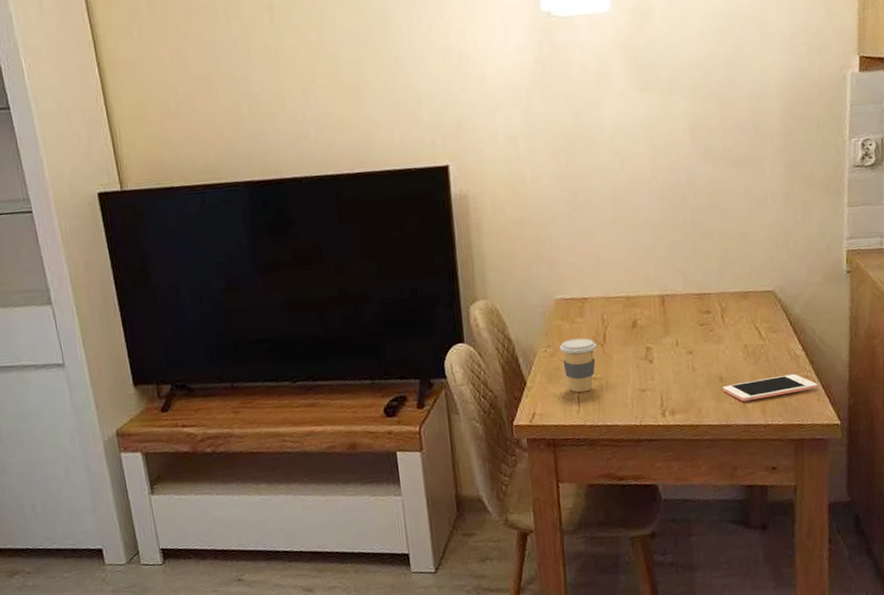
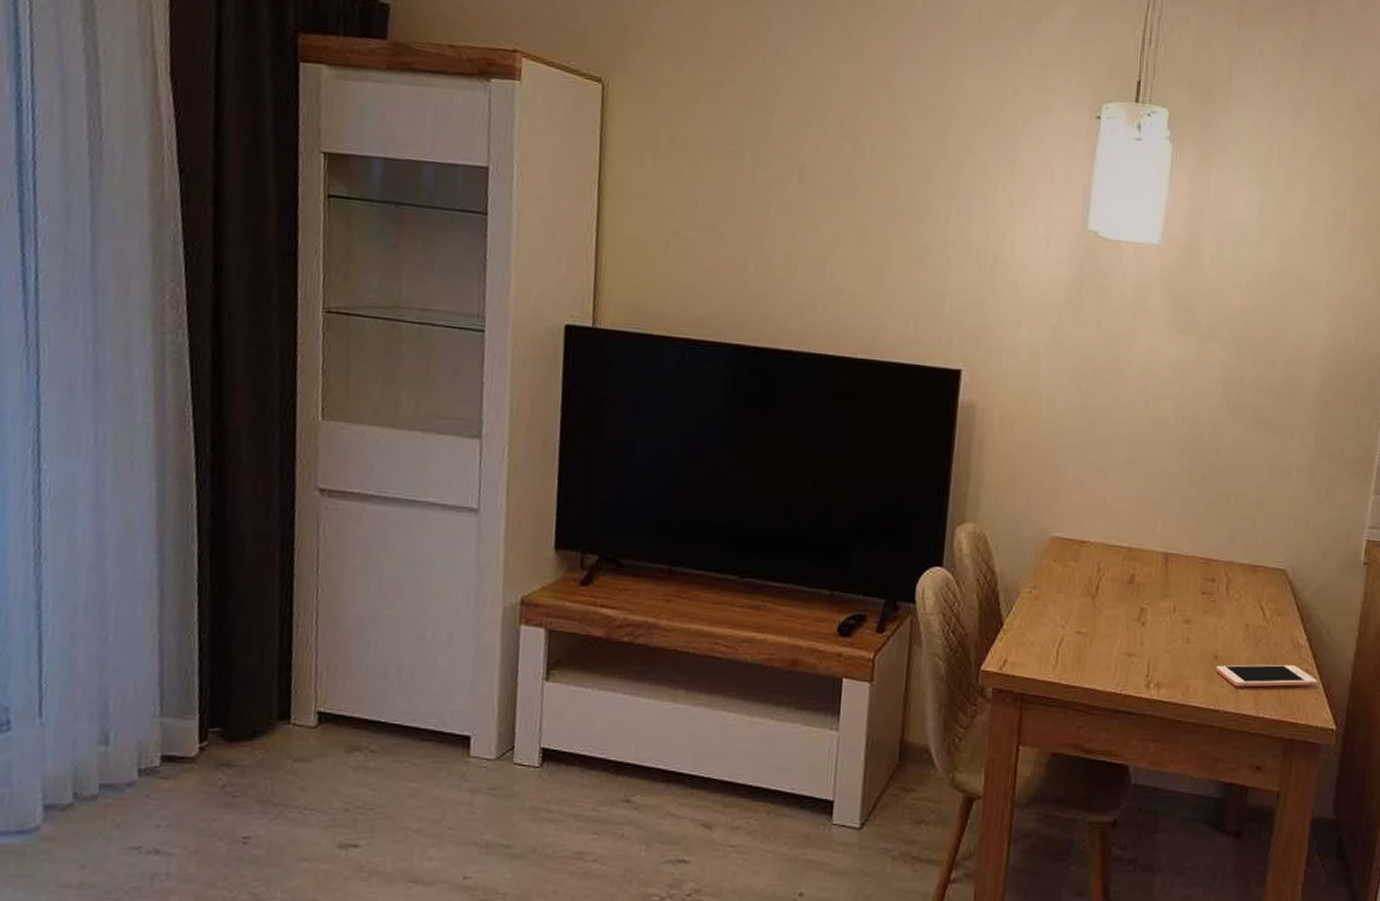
coffee cup: present [559,338,597,393] -> none [1046,584,1087,646]

